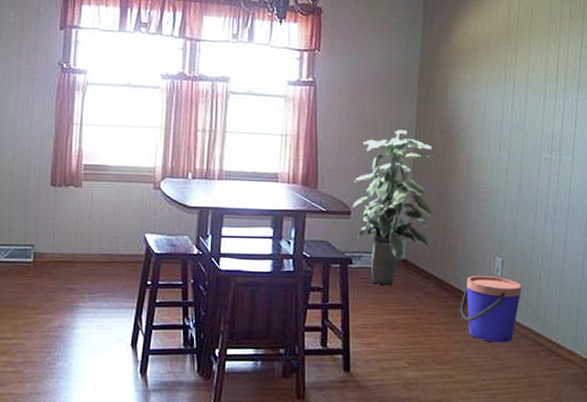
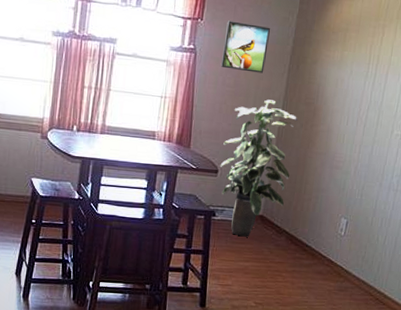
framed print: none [343,49,394,102] -> present [220,20,271,73]
bucket: present [460,275,521,343] -> none [305,233,361,292]

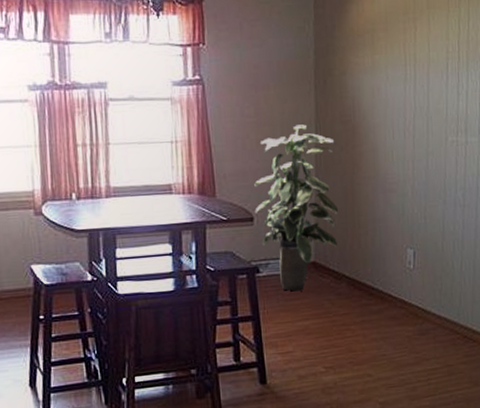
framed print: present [220,20,271,73] -> none [234,40,287,97]

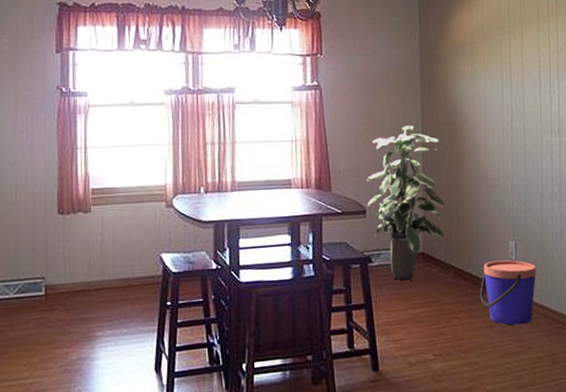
bucket: none [374,269,435,337] -> present [479,260,536,325]

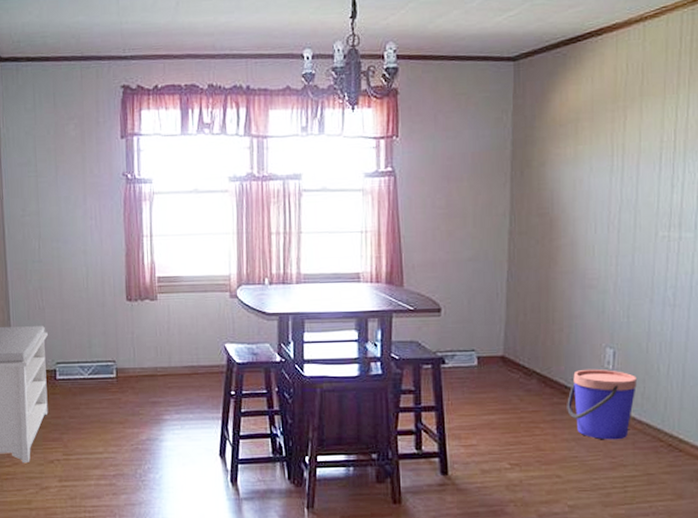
indoor plant: present [366,125,445,281] -> none [442,216,532,385]

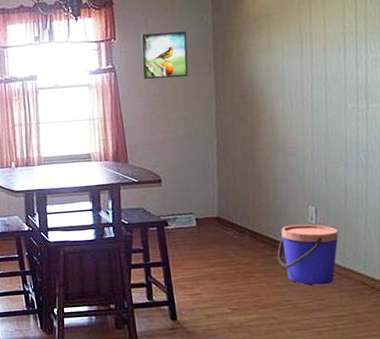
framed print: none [426,132,482,188] -> present [140,31,189,80]

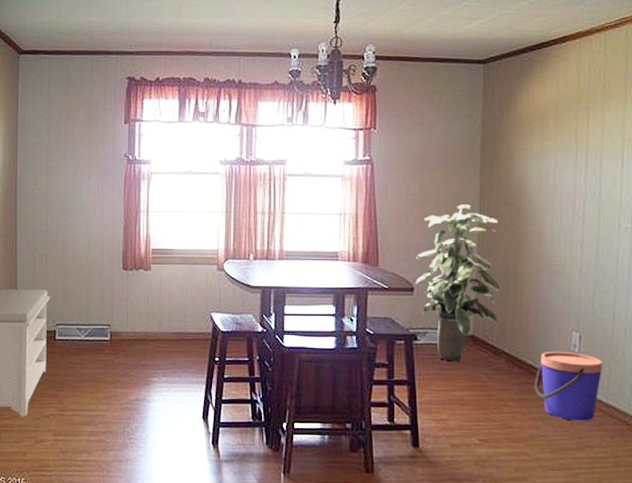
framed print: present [140,31,189,80] -> none [401,125,454,177]
indoor plant: none [161,100,240,242] -> present [415,204,500,362]

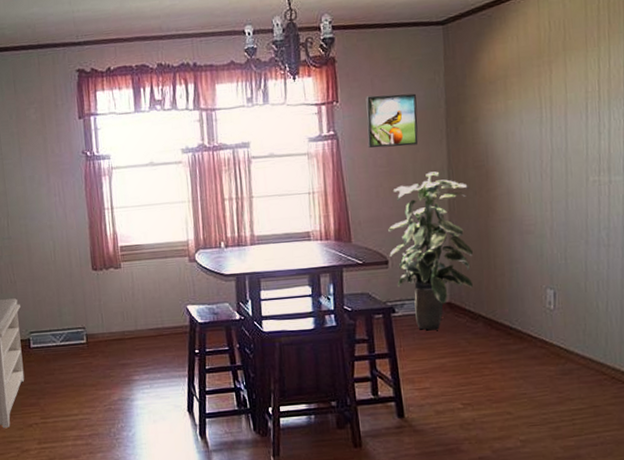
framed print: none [401,125,454,177] -> present [366,93,419,148]
bucket: present [534,351,603,421] -> none [512,309,578,376]

